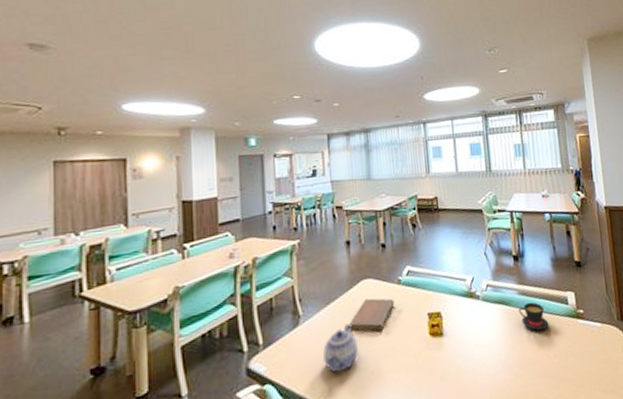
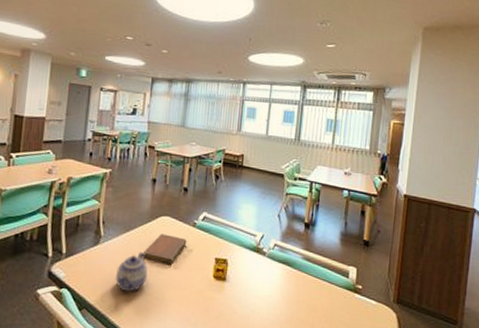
teacup: present [519,302,549,331] -> none [300,268,327,295]

